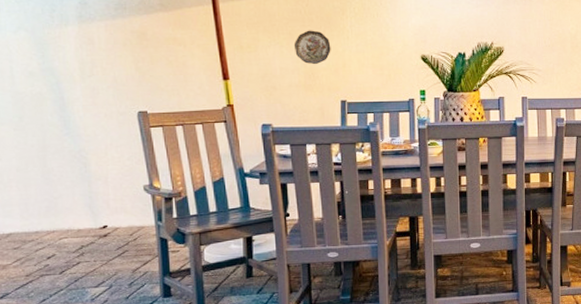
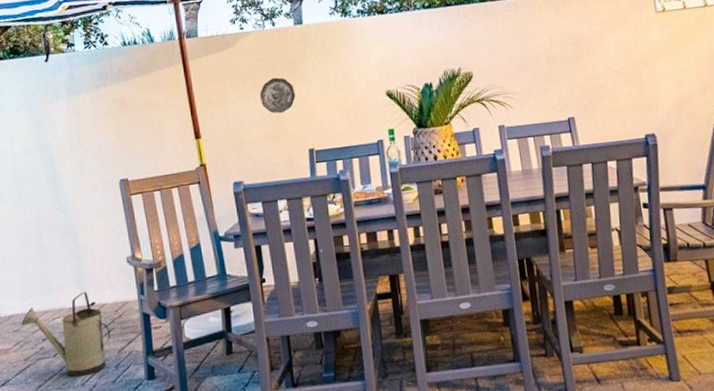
watering can: none [23,215,125,293] -> present [21,291,111,377]

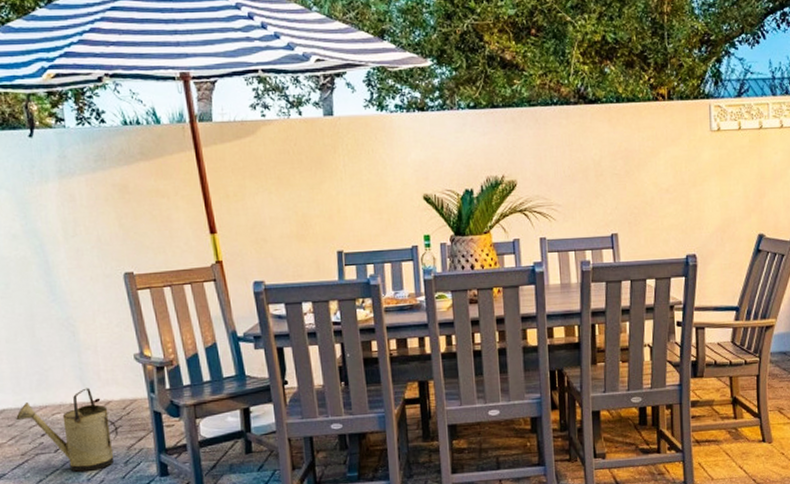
decorative plate: present [259,77,296,114] -> none [283,172,324,212]

